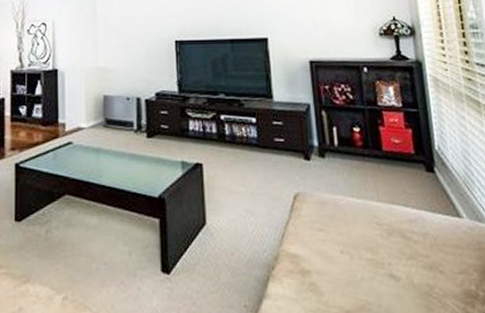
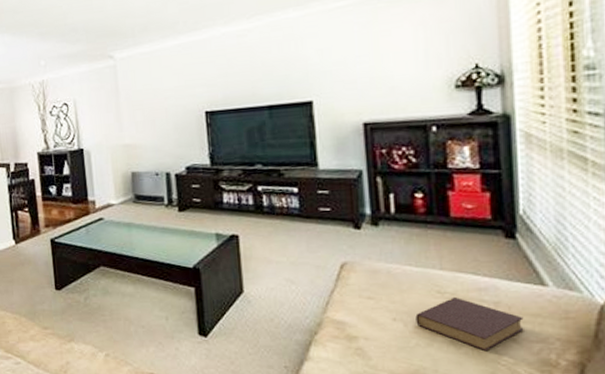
book: none [359,228,448,284] -> present [415,296,524,352]

